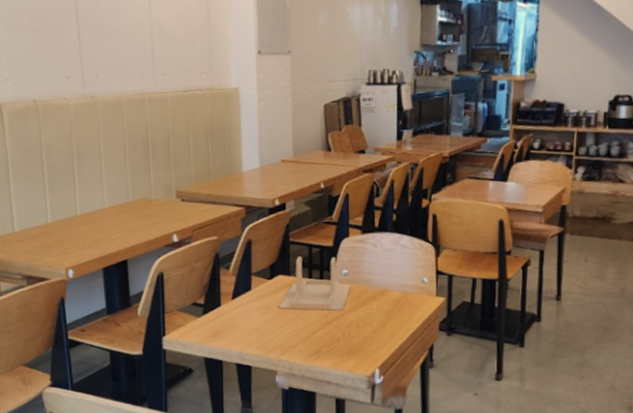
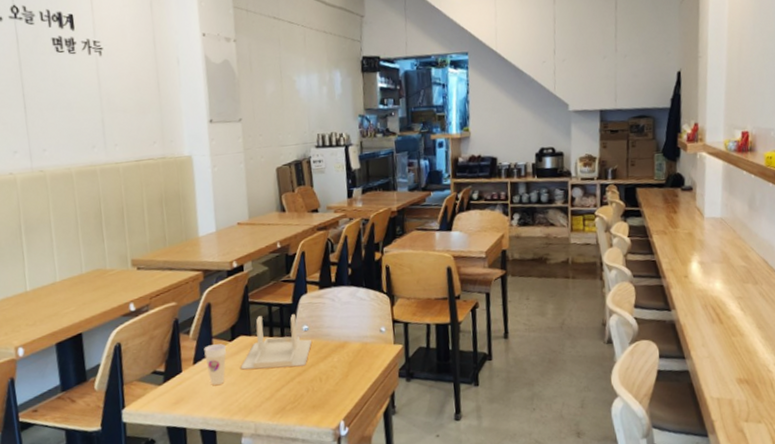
cup: none [243,281,265,323] -> present [204,344,227,386]

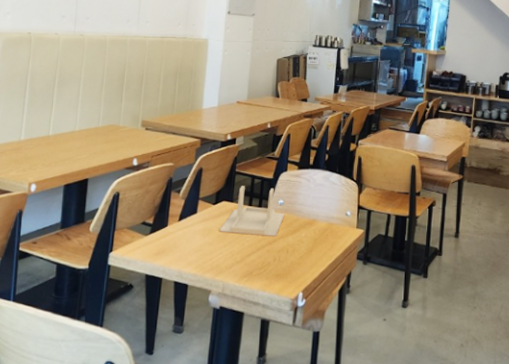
cup: present [204,344,227,386] -> none [189,205,210,243]

